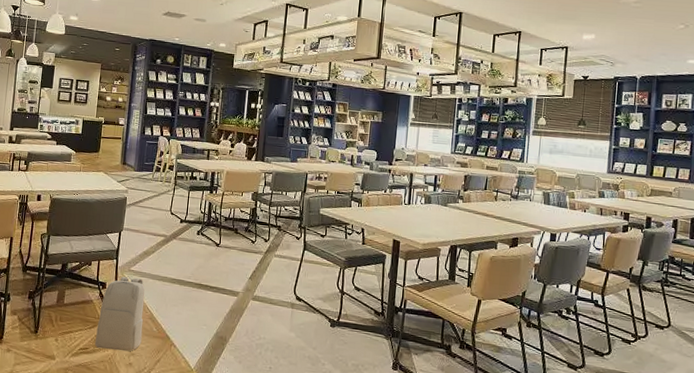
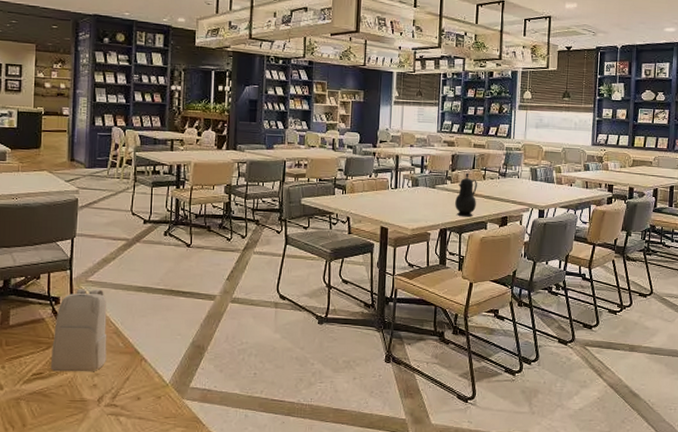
coffeepot: none [466,193,489,236] -> present [455,172,477,217]

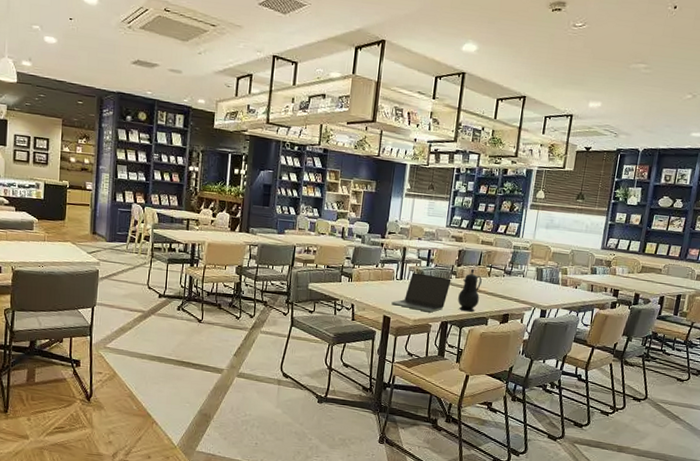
backpack: present [50,288,107,372] -> none [70,353,123,430]
laptop: none [388,180,447,220] -> present [391,272,452,313]

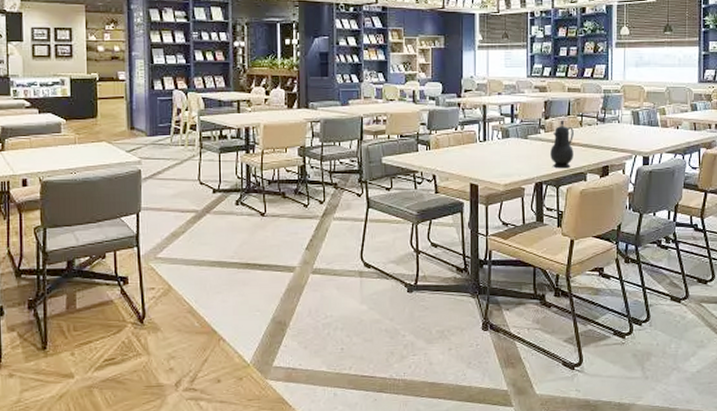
laptop: present [391,272,452,313] -> none [477,132,540,174]

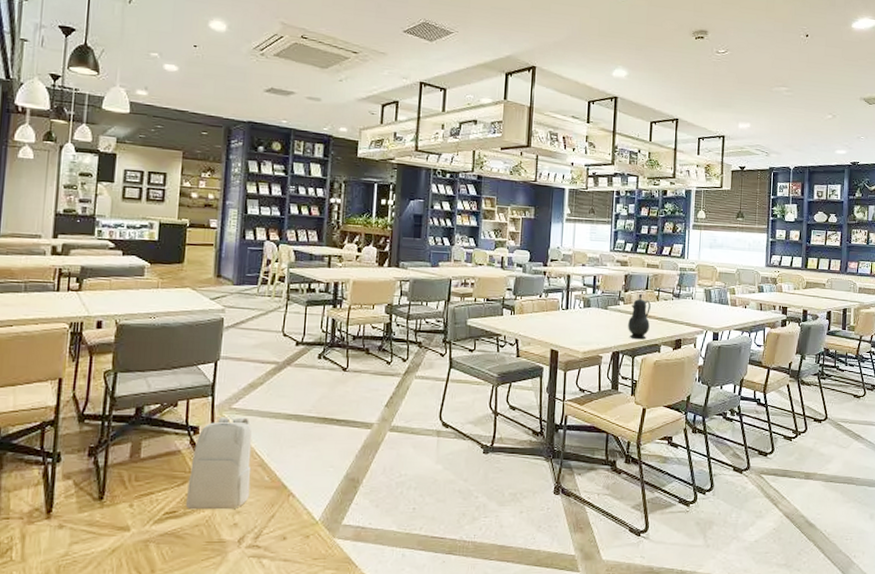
backpack: none [122,265,182,356] -> present [185,416,252,510]

